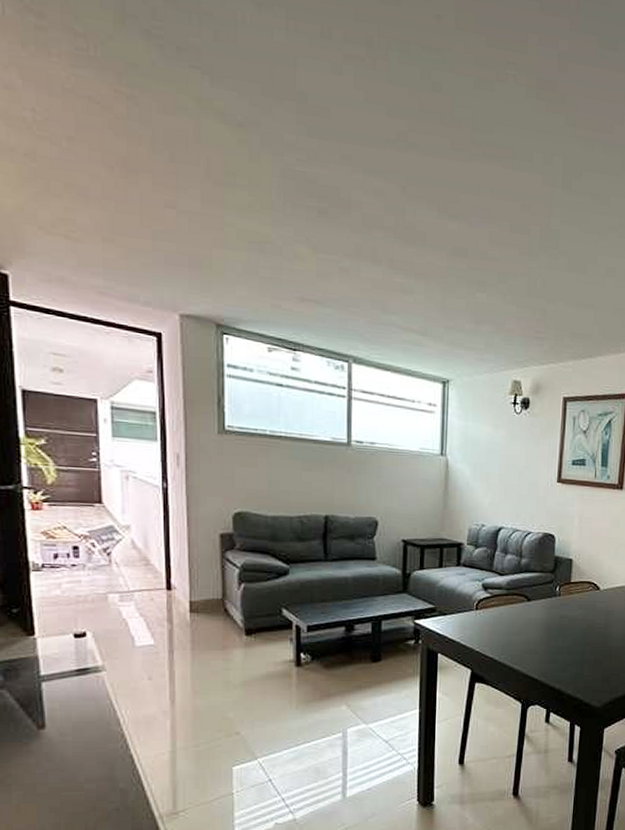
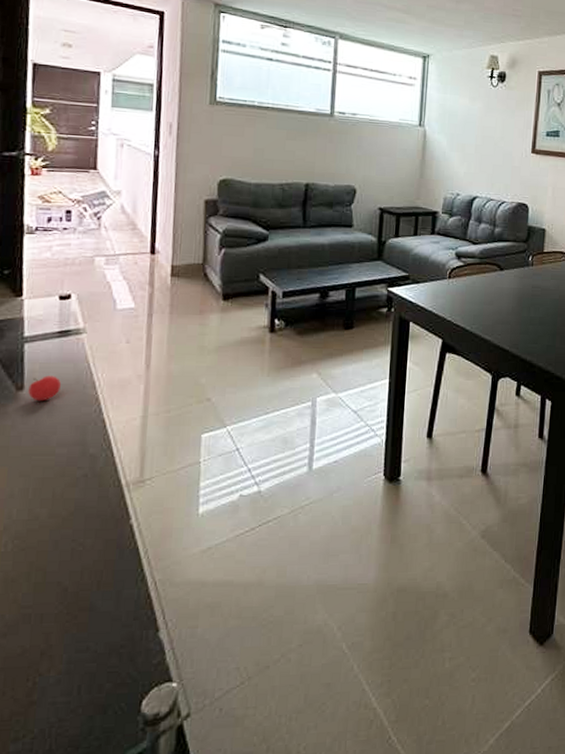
fruit: none [50,714,83,739] -> present [28,376,61,402]

